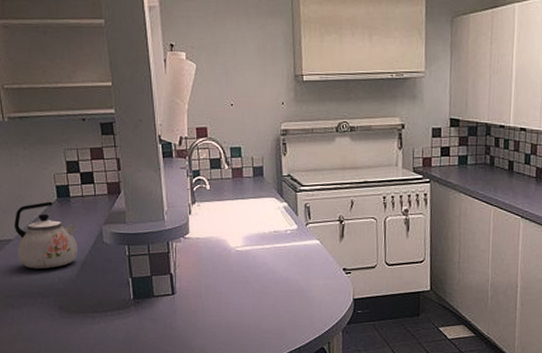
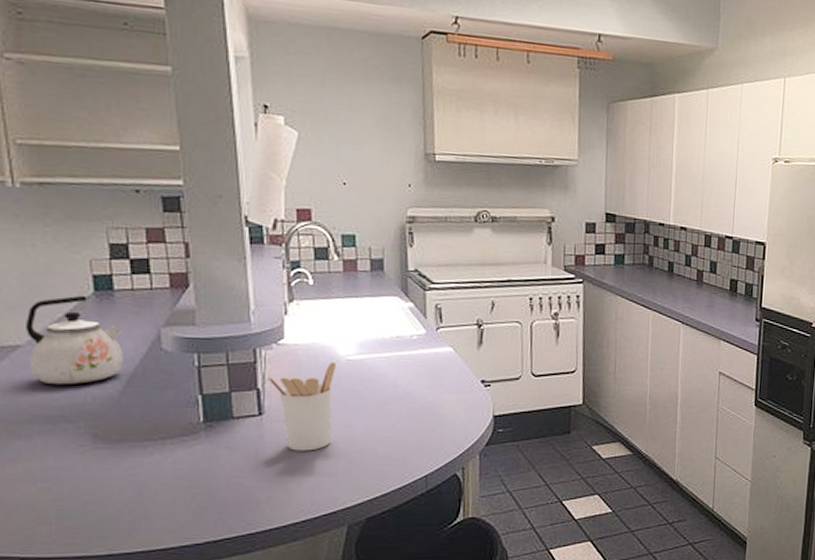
utensil holder: none [177,252,228,324] -> present [267,362,336,451]

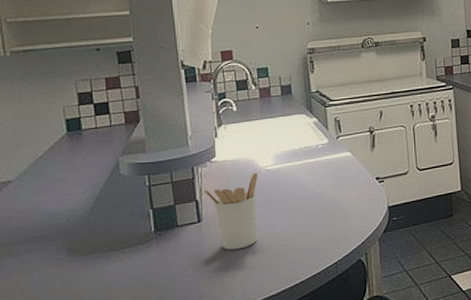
kettle: present [24,295,123,385] -> none [14,136,90,211]

